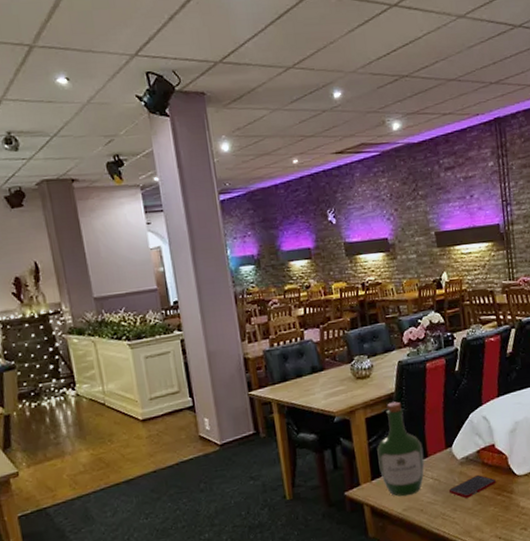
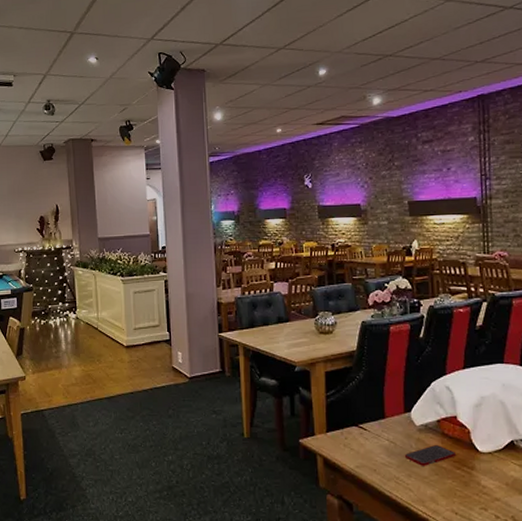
wine bottle: present [377,401,425,497] -> none [334,360,381,454]

